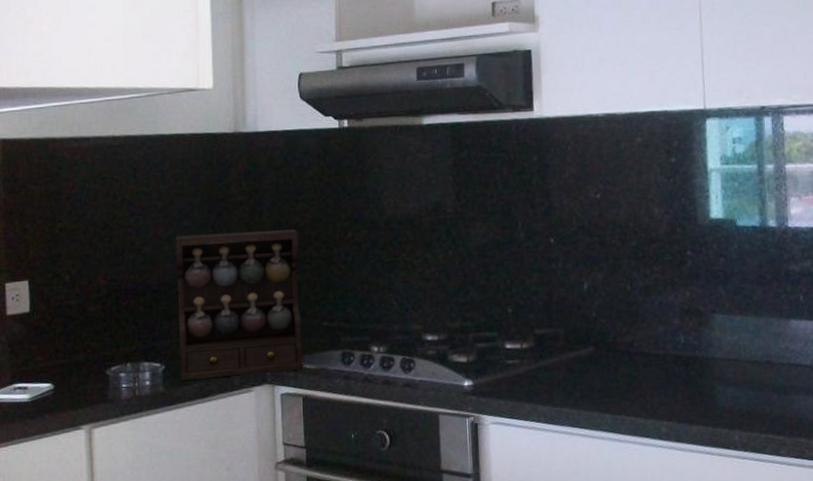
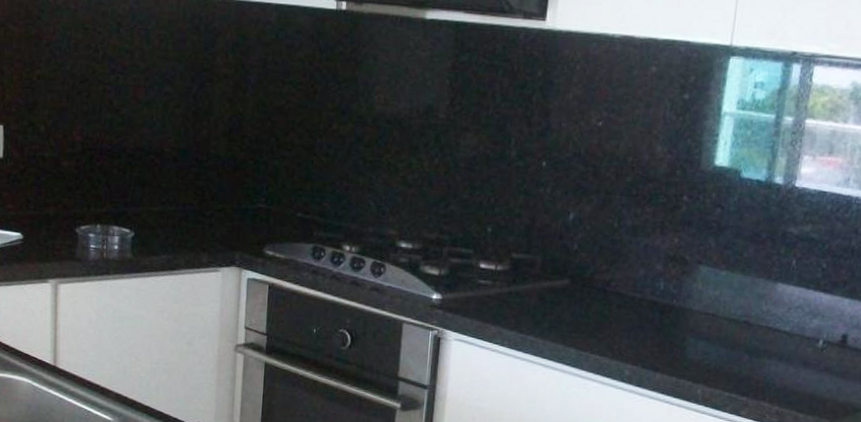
spice rack: present [175,229,303,381] -> none [149,101,282,258]

